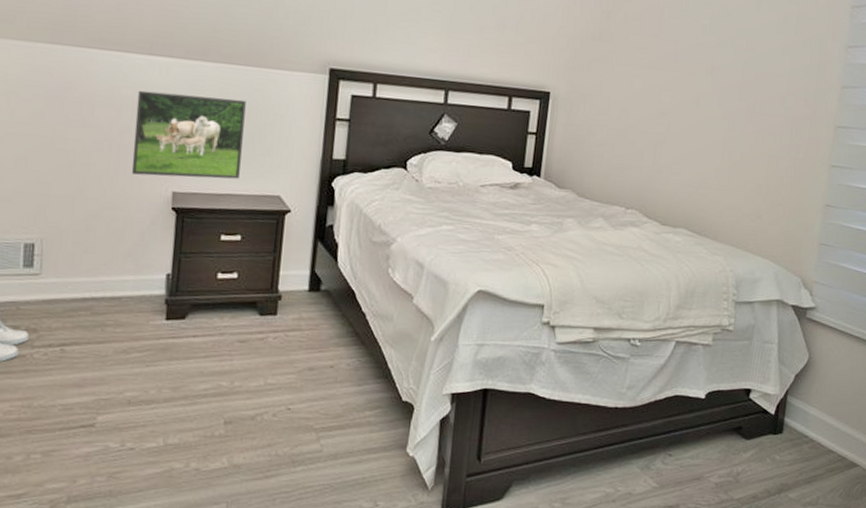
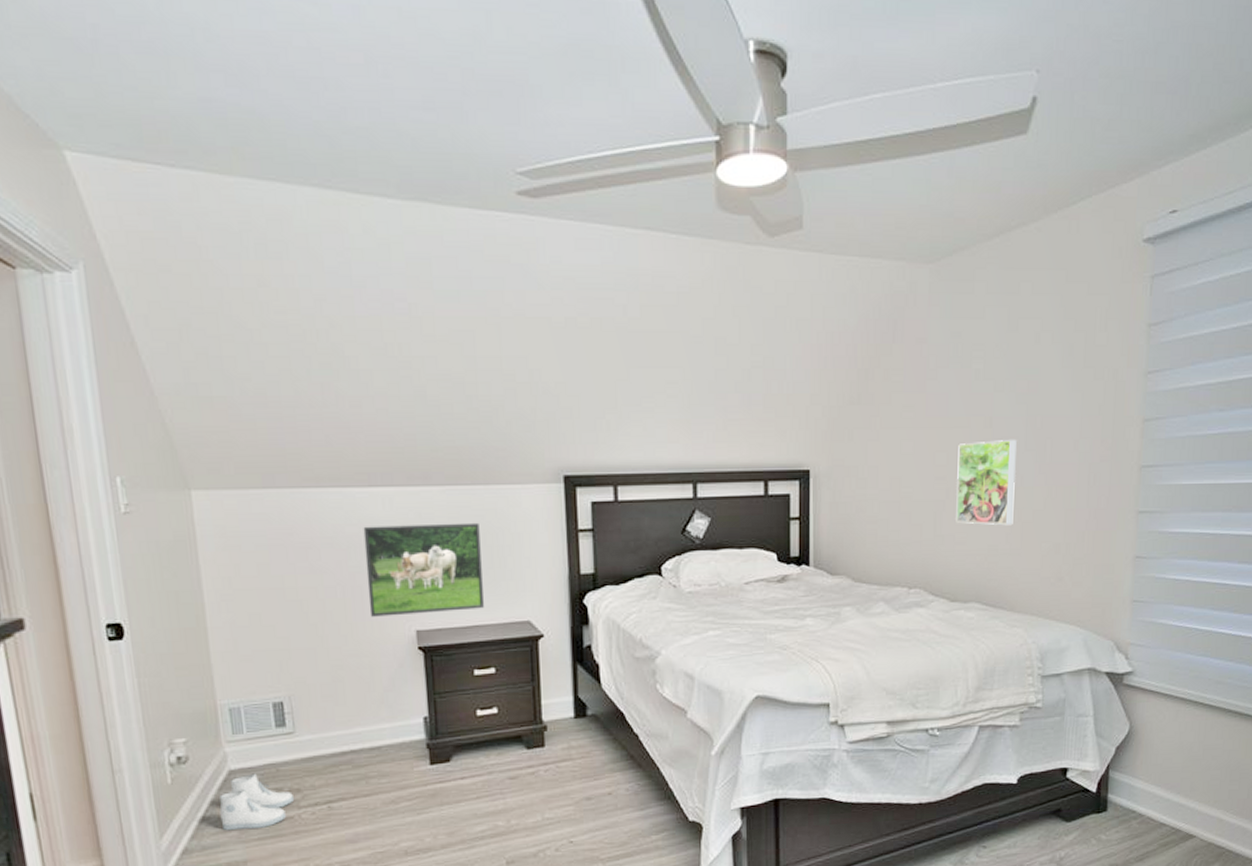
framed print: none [673,86,733,164] -> present [956,440,1017,526]

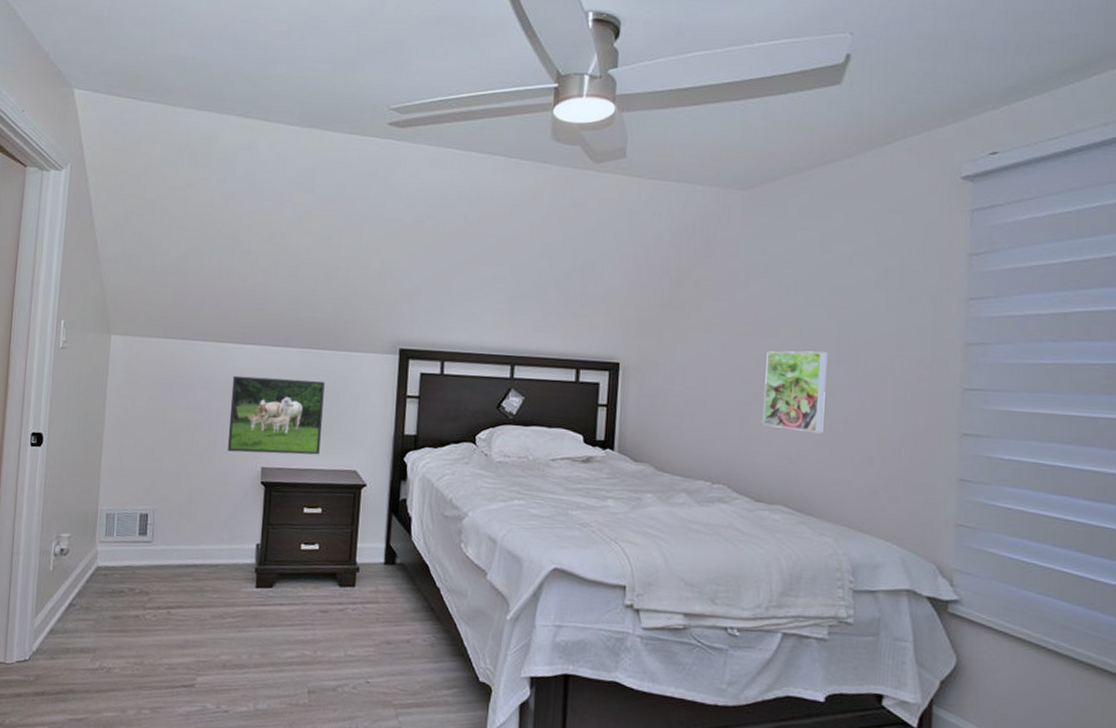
boots: present [219,773,295,831] -> none [83,572,143,622]

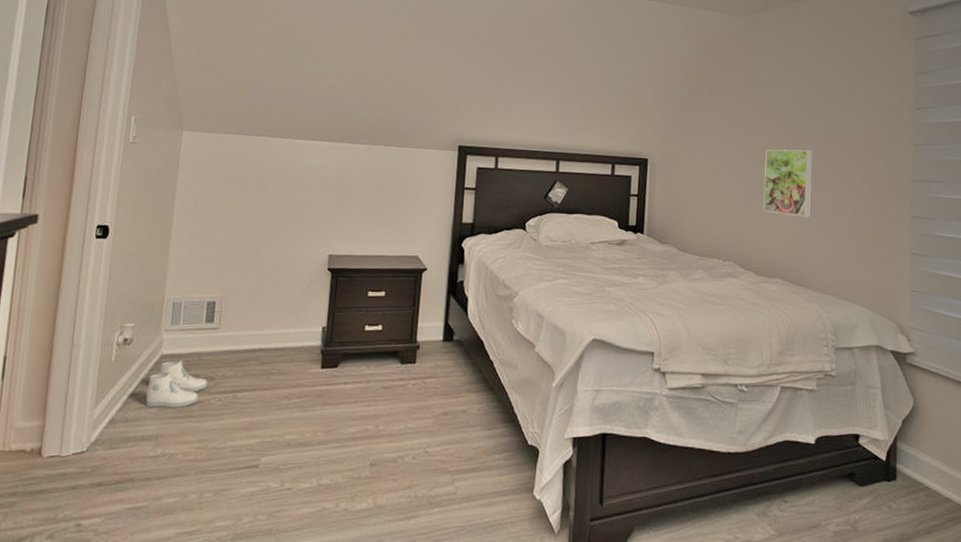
boots: none [83,572,143,622] -> present [146,359,208,408]
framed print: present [227,375,325,455] -> none [295,169,390,243]

